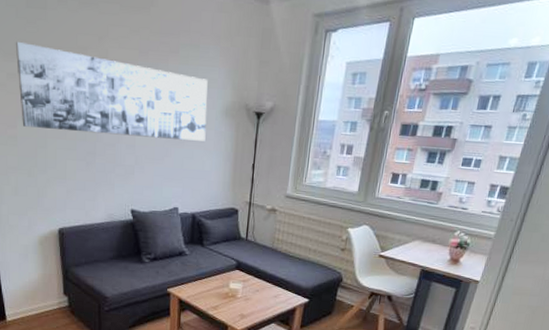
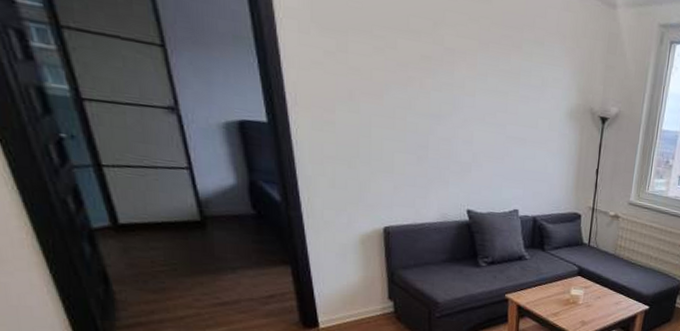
wall art: present [15,41,208,141] -> none [334,15,552,143]

